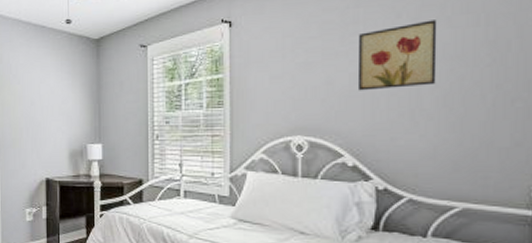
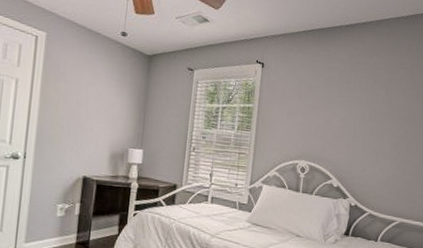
wall art: present [357,20,437,91] -> none [345,89,397,135]

